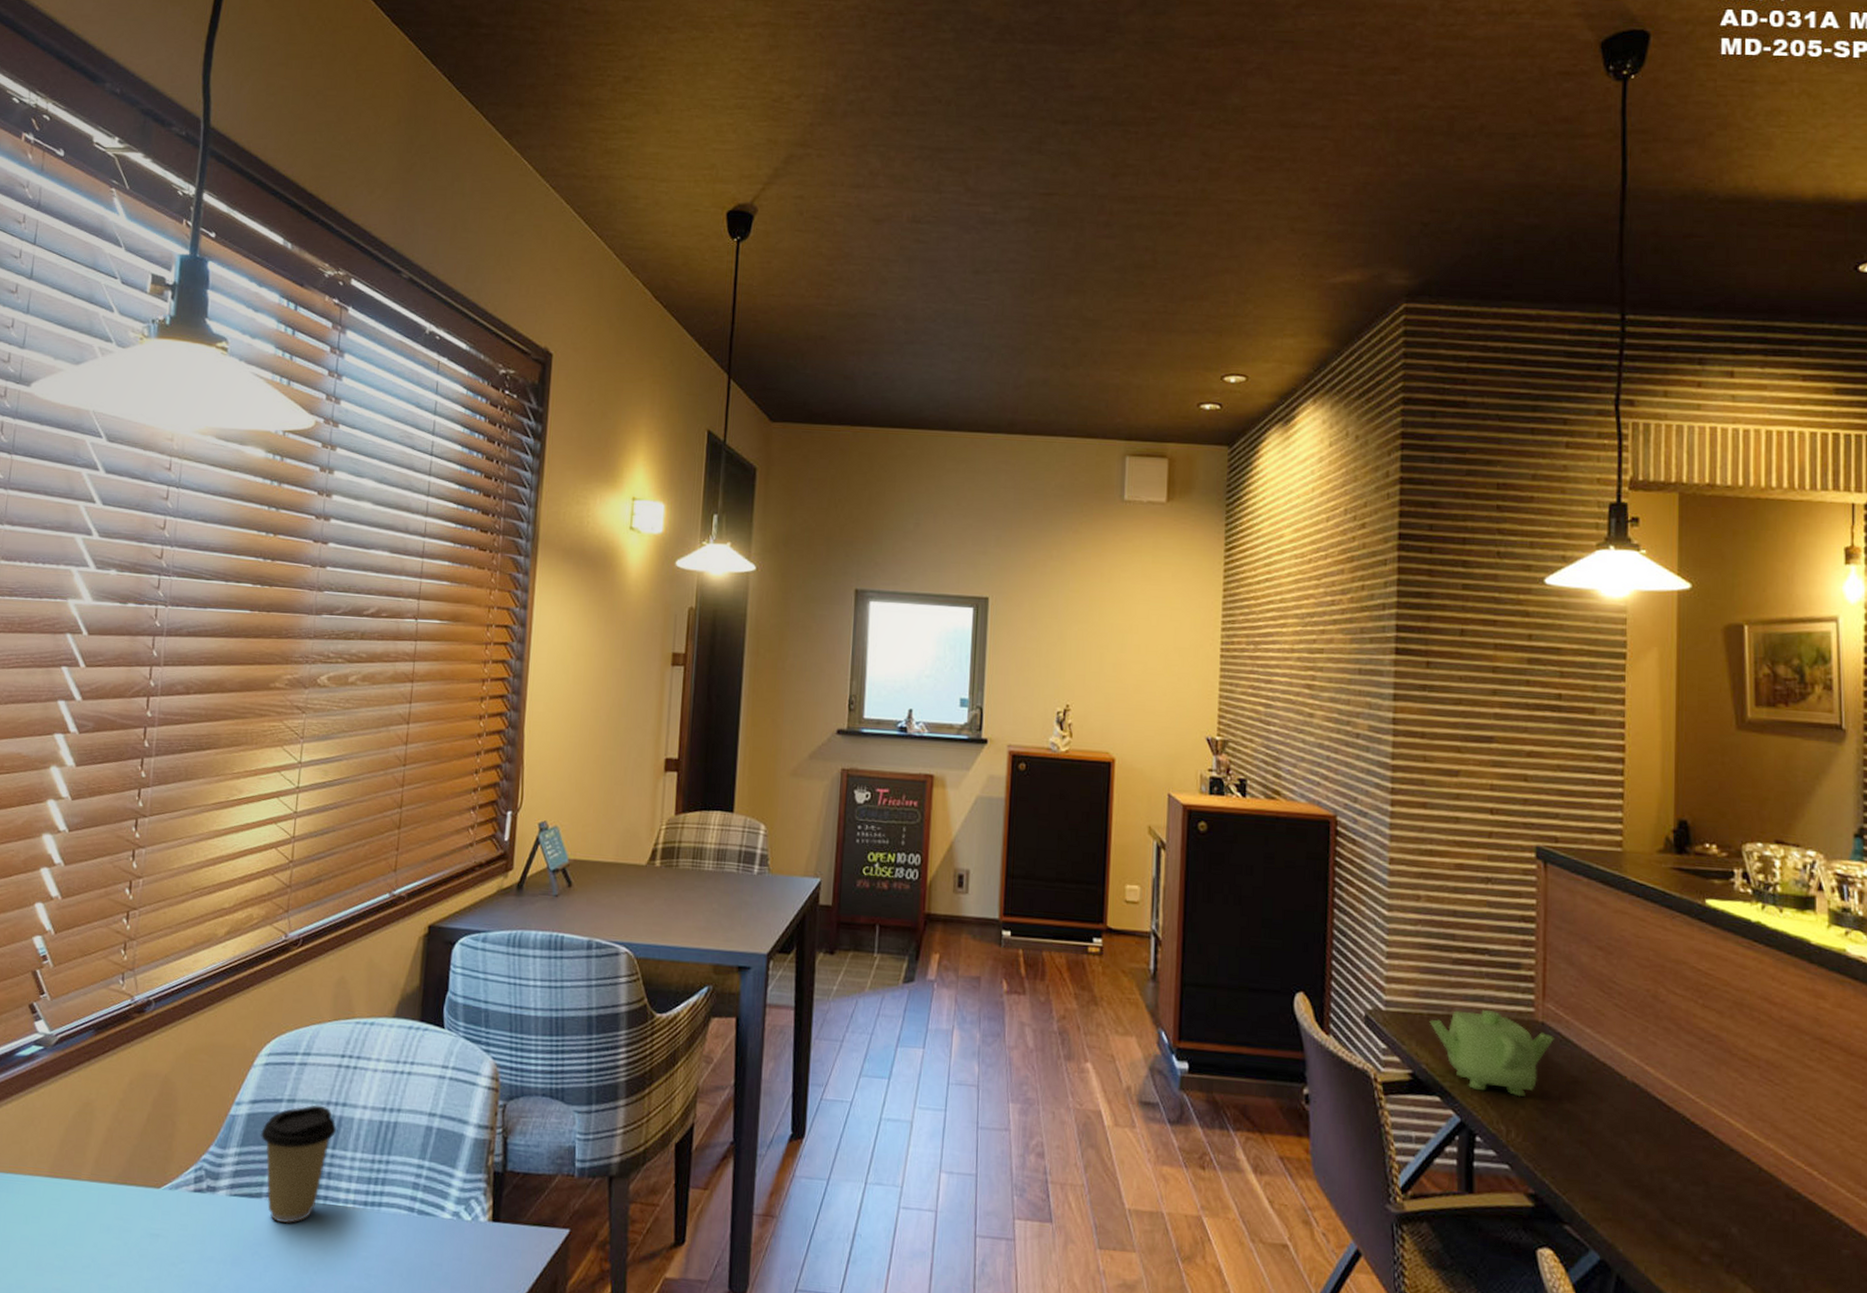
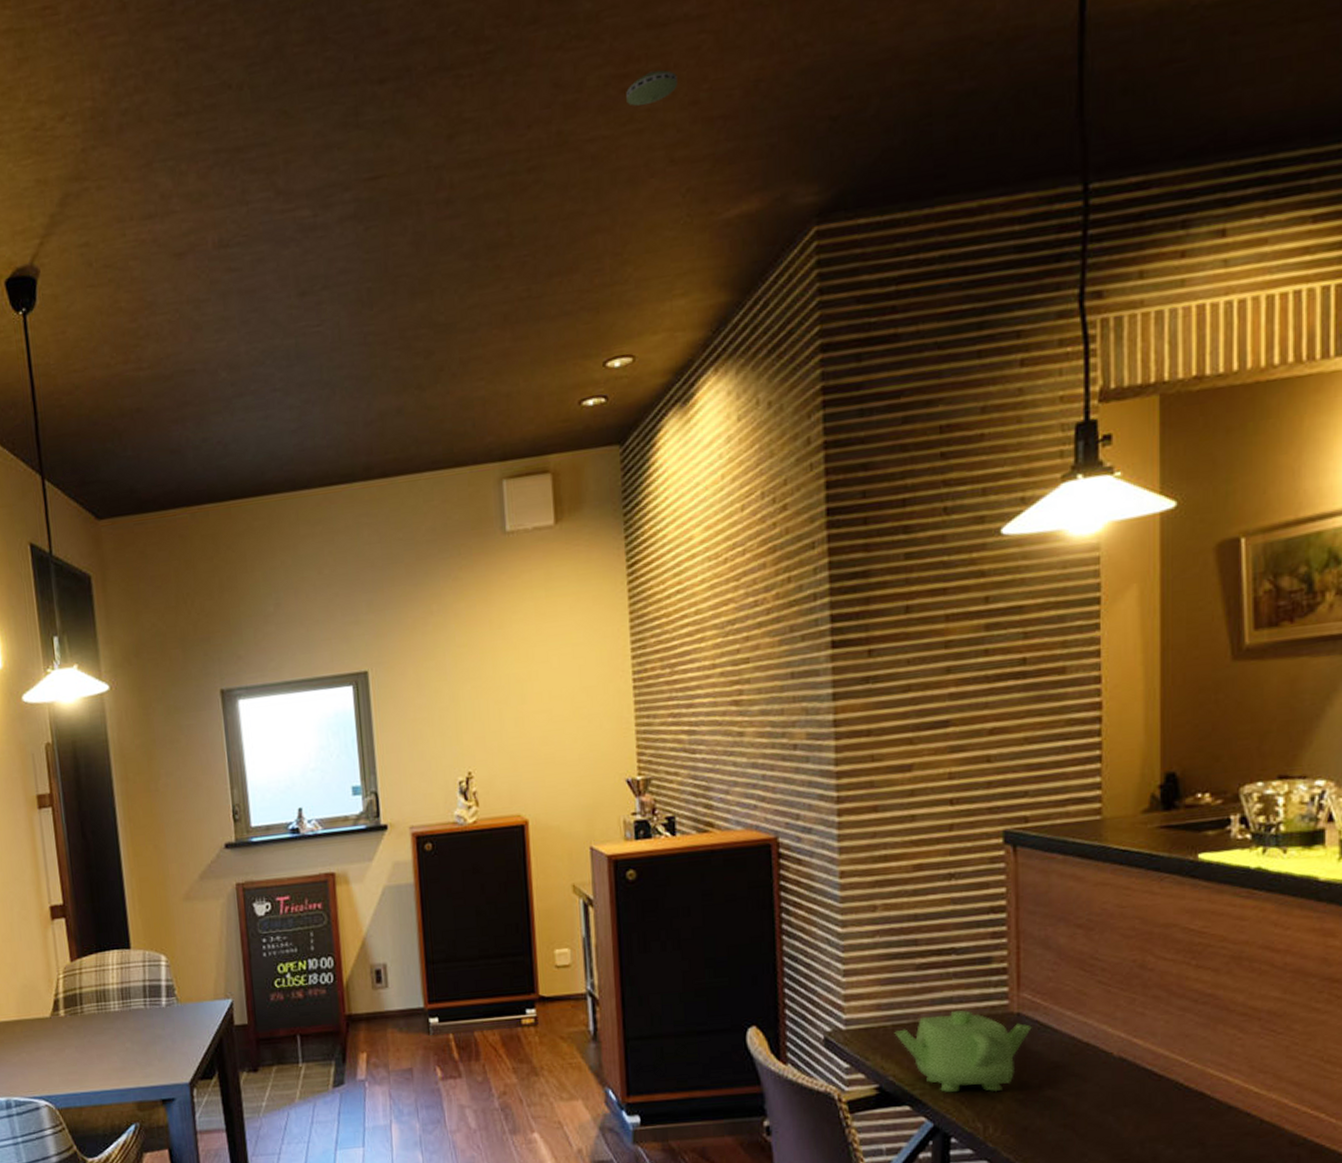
smoke detector: none [1260,159,1302,184] -> present [626,69,678,107]

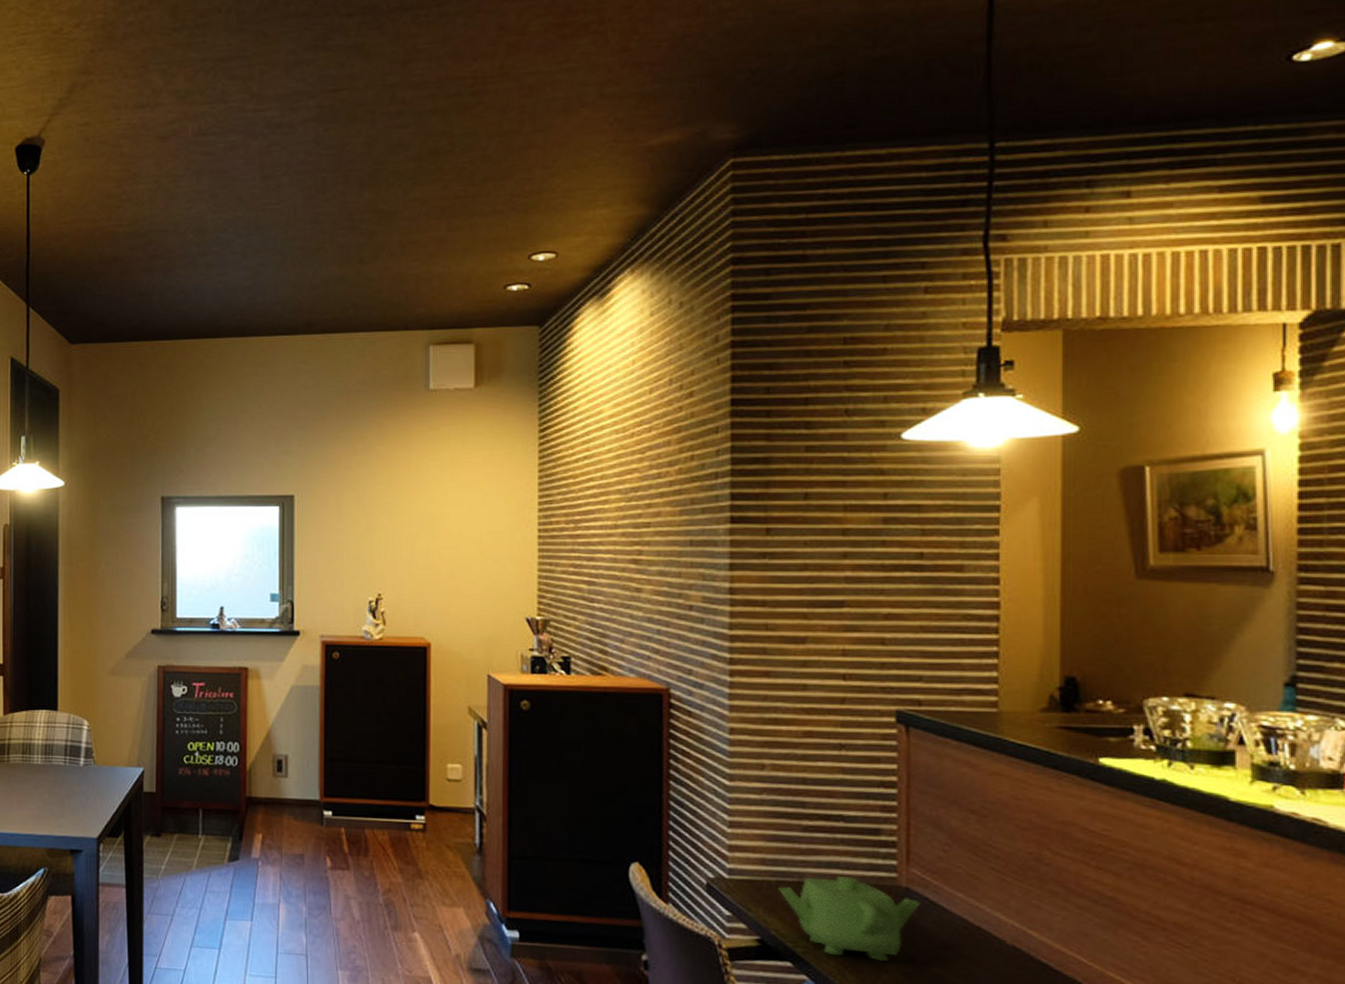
smoke detector: present [626,69,678,107] -> none [564,22,611,50]

